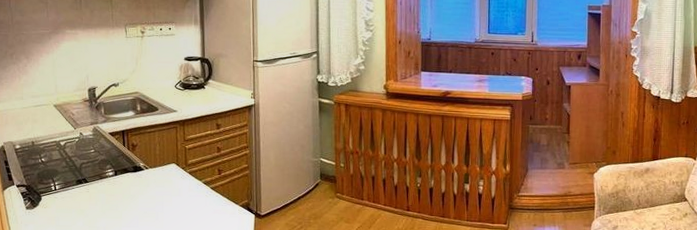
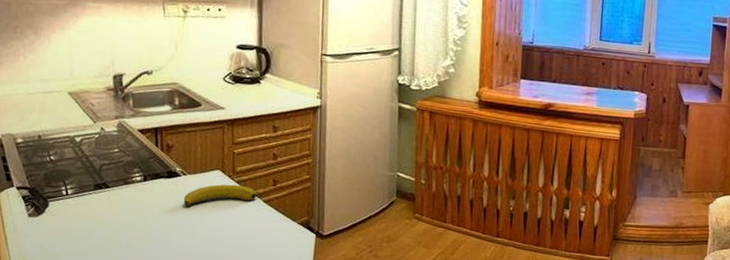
banana: none [147,175,206,195] -> present [184,184,257,206]

